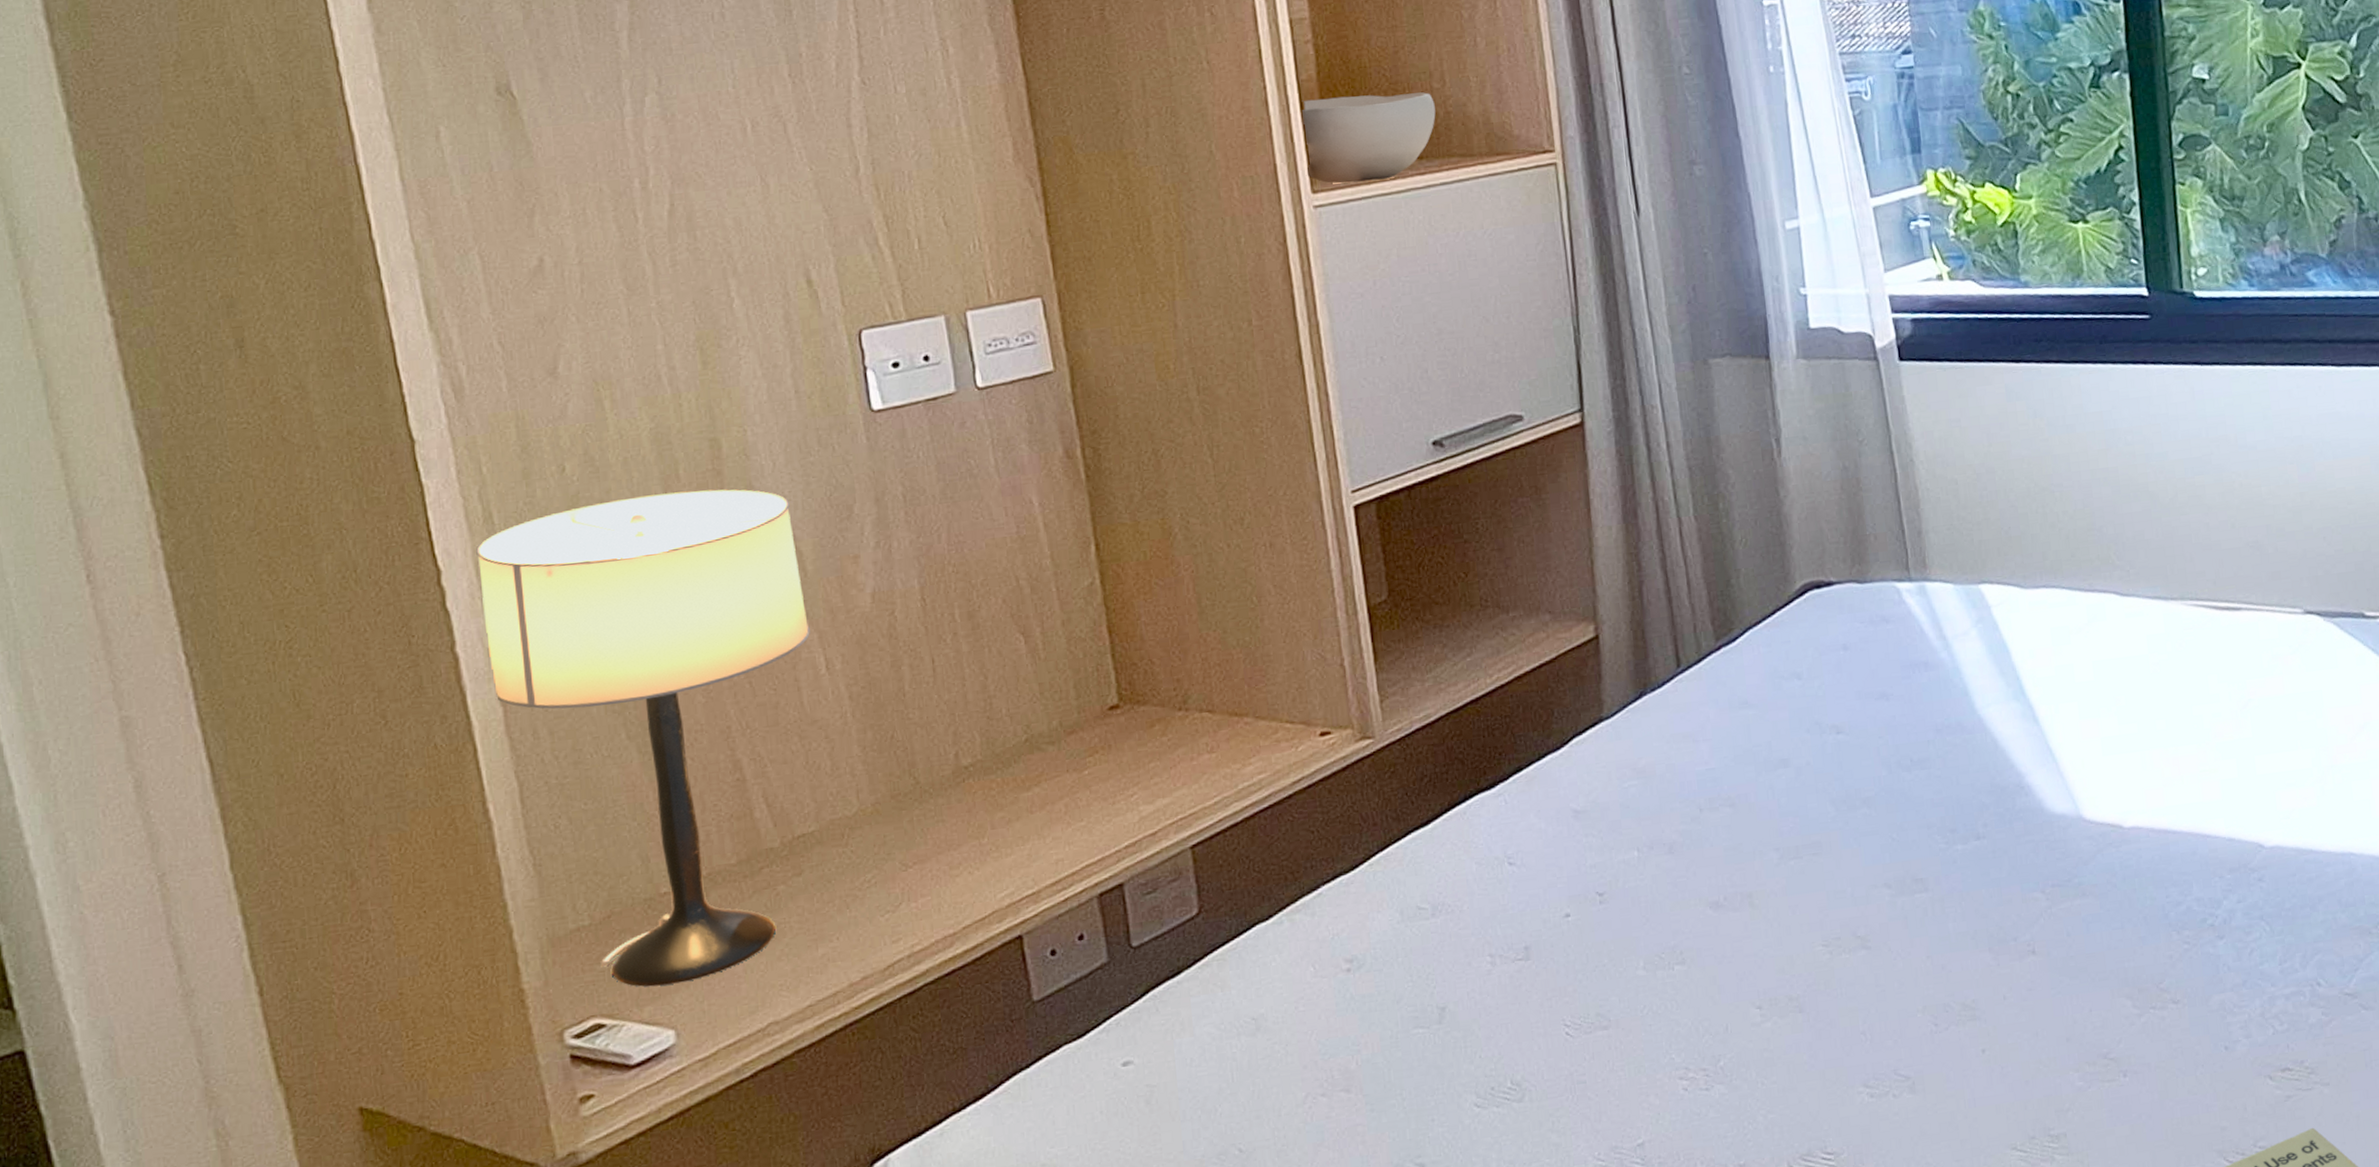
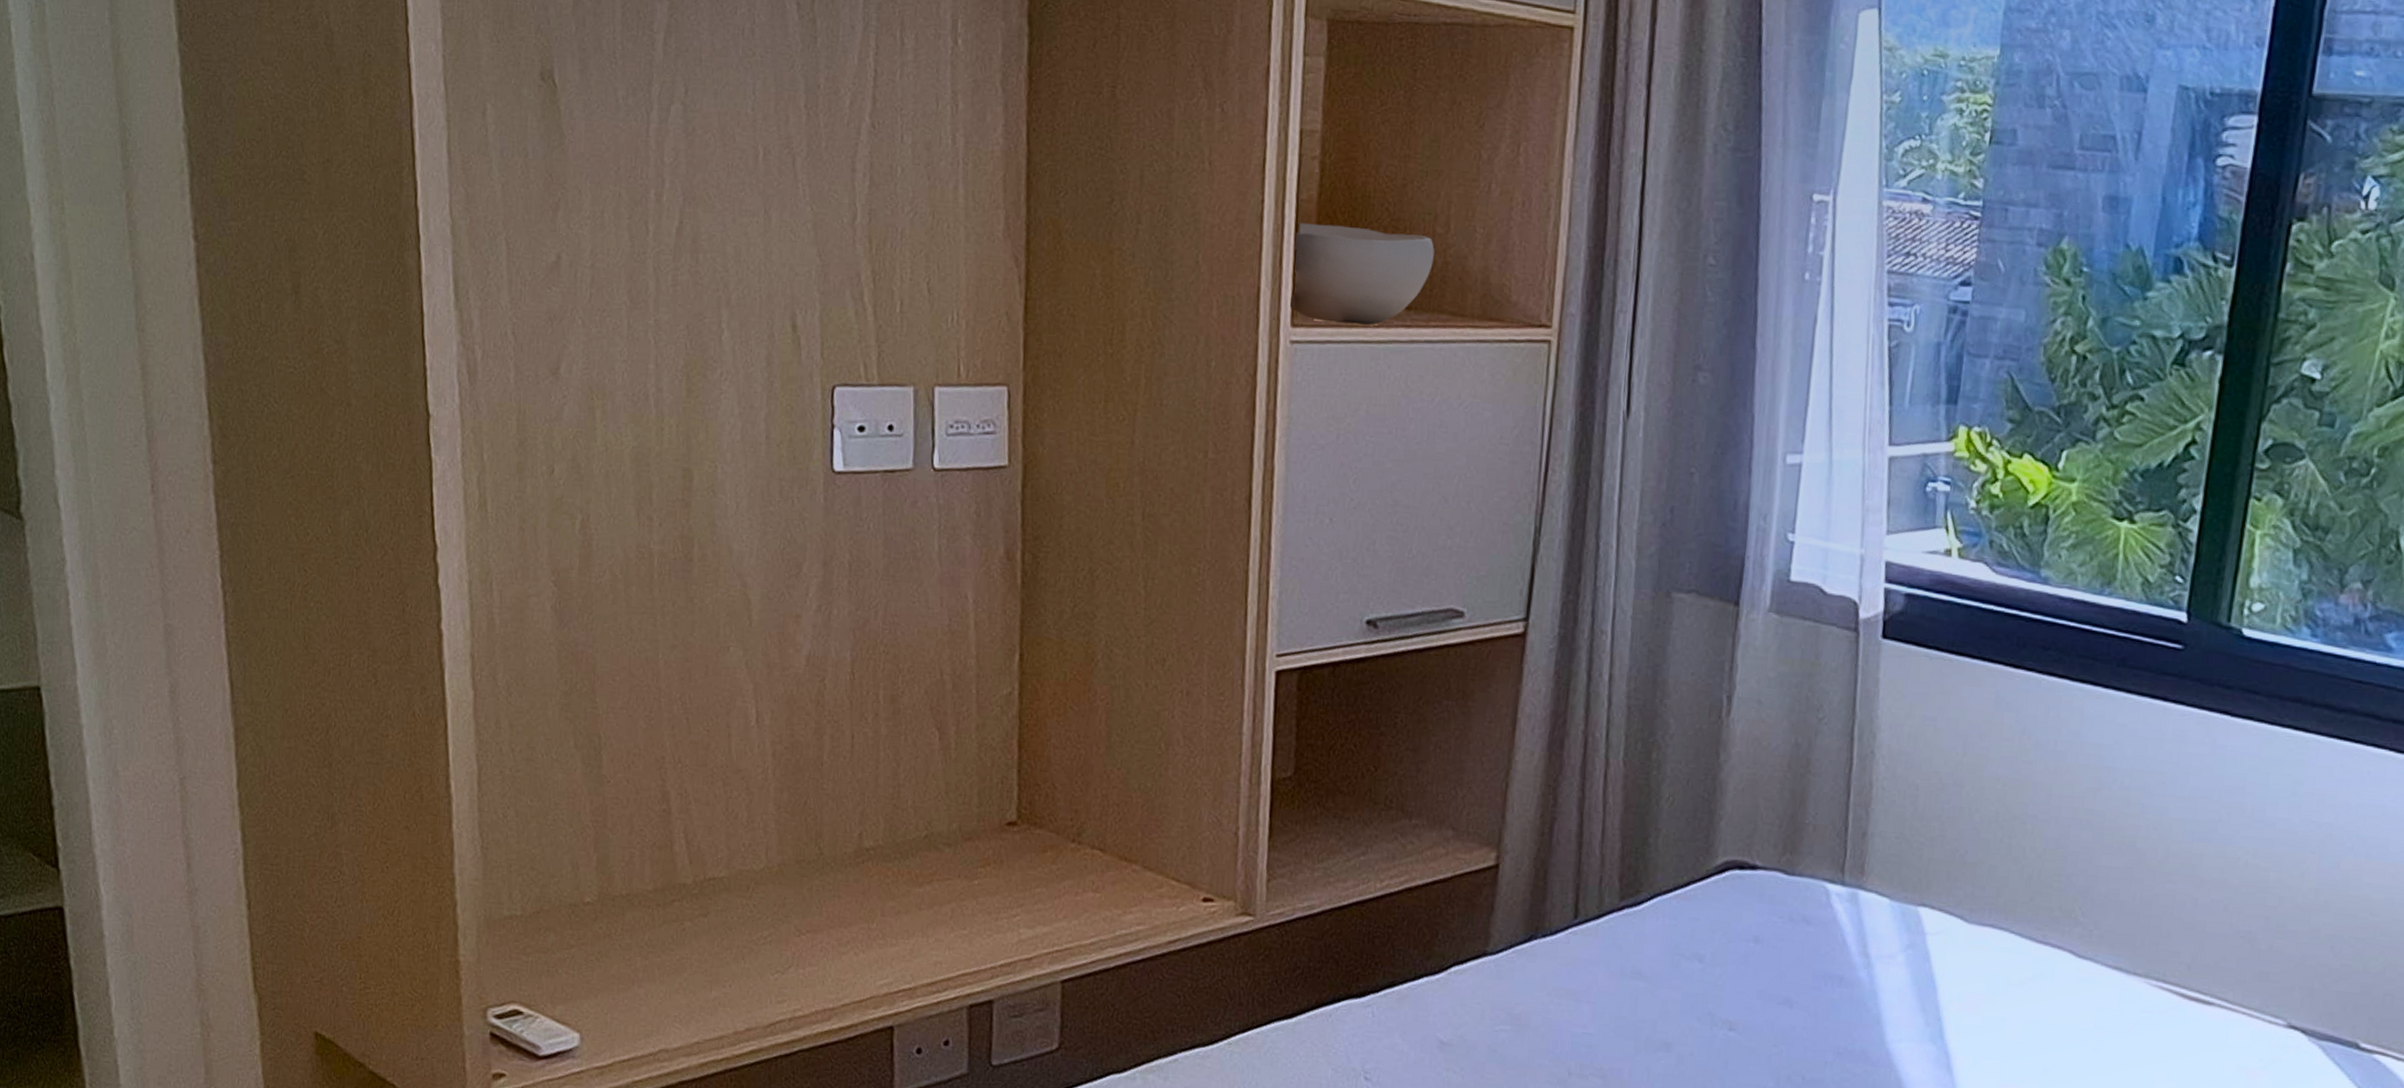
table lamp: present [476,489,810,987] -> none [466,511,747,991]

